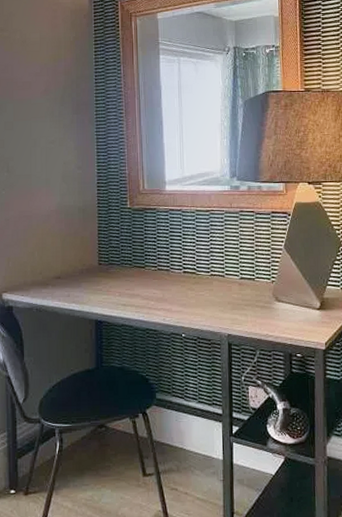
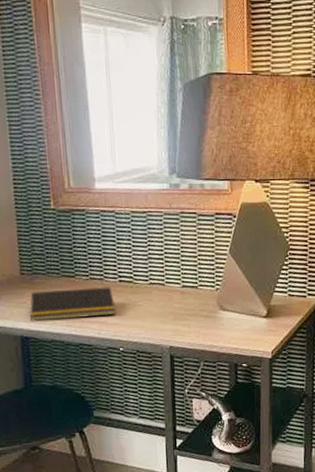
notepad: none [105,277,180,307] -> present [30,287,116,322]

